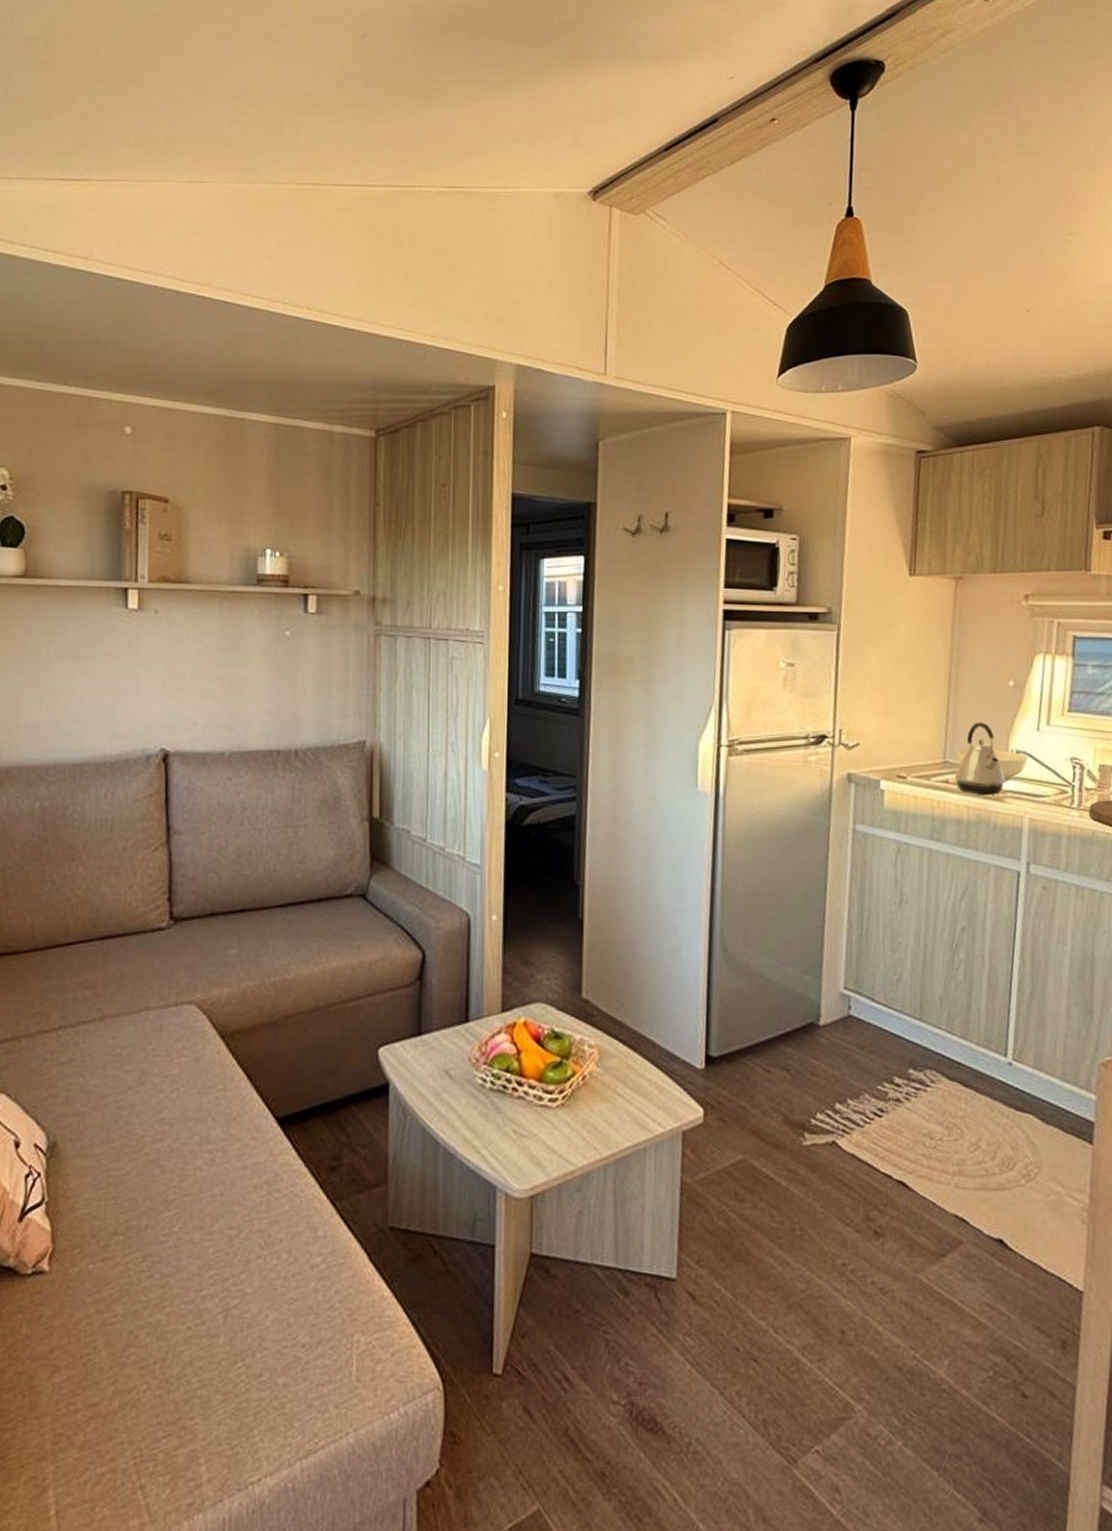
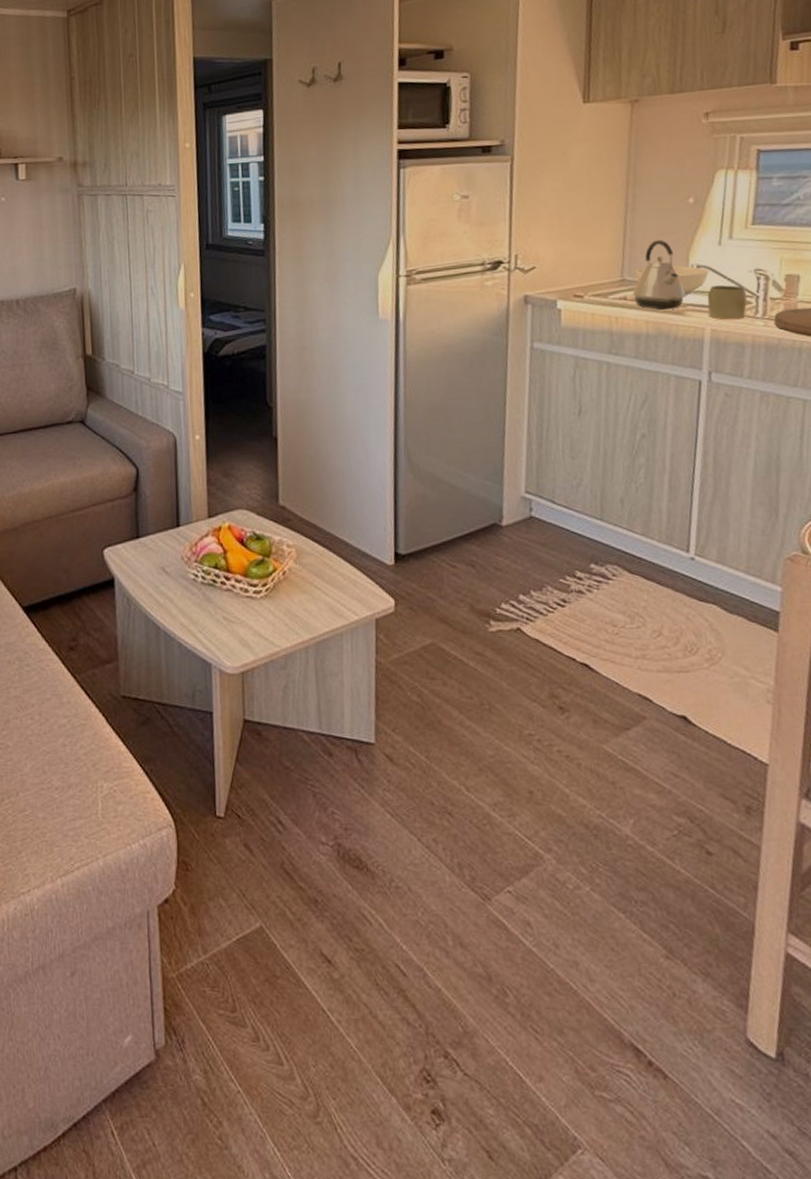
mug: none [1026,773,1064,809] -> present [707,285,748,321]

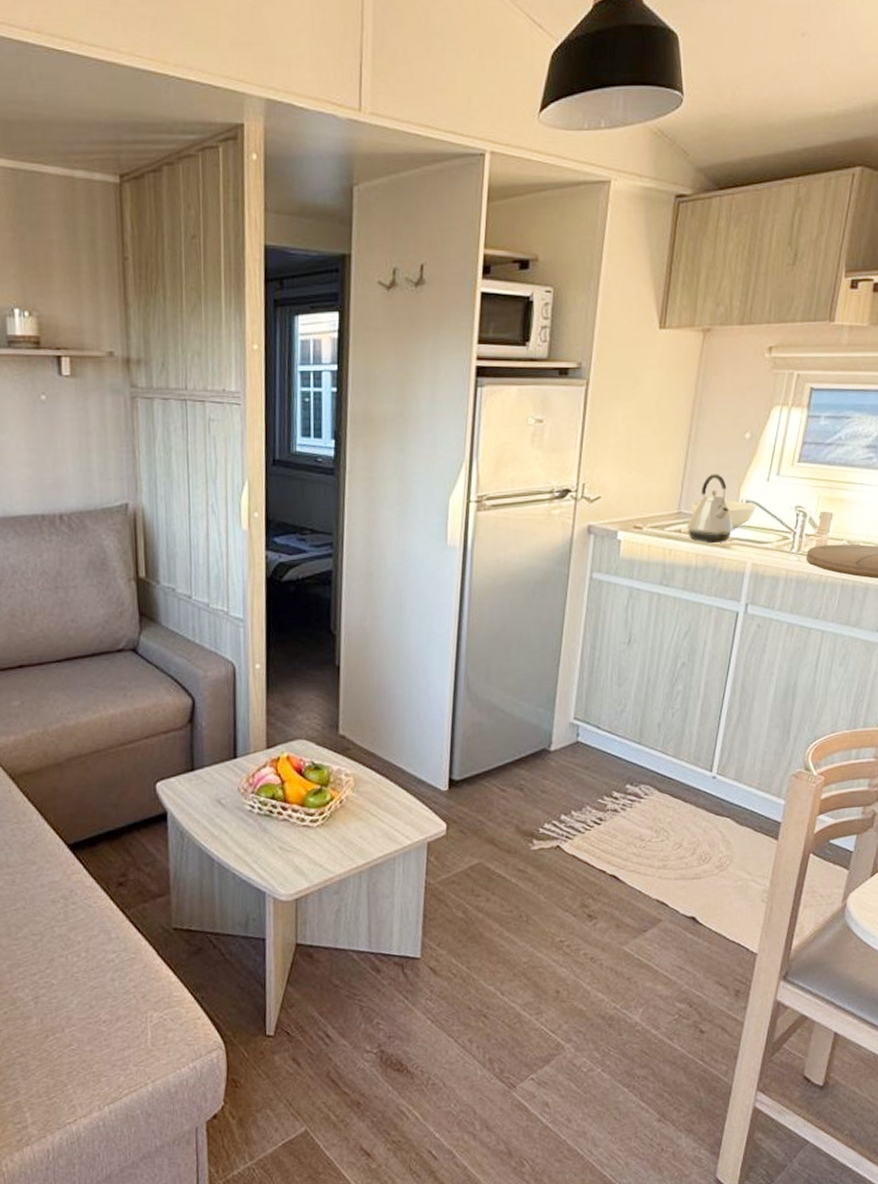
mug: present [707,285,748,321] -> none [751,520,786,555]

